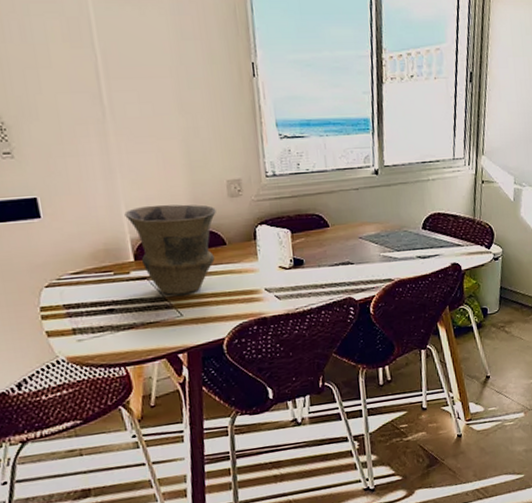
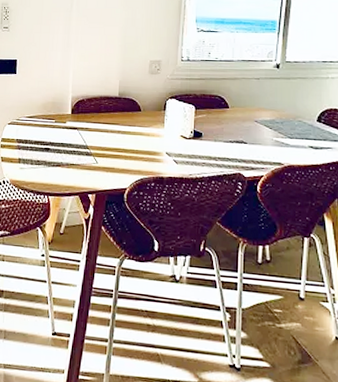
vase: present [124,204,216,295] -> none [71,73,138,146]

